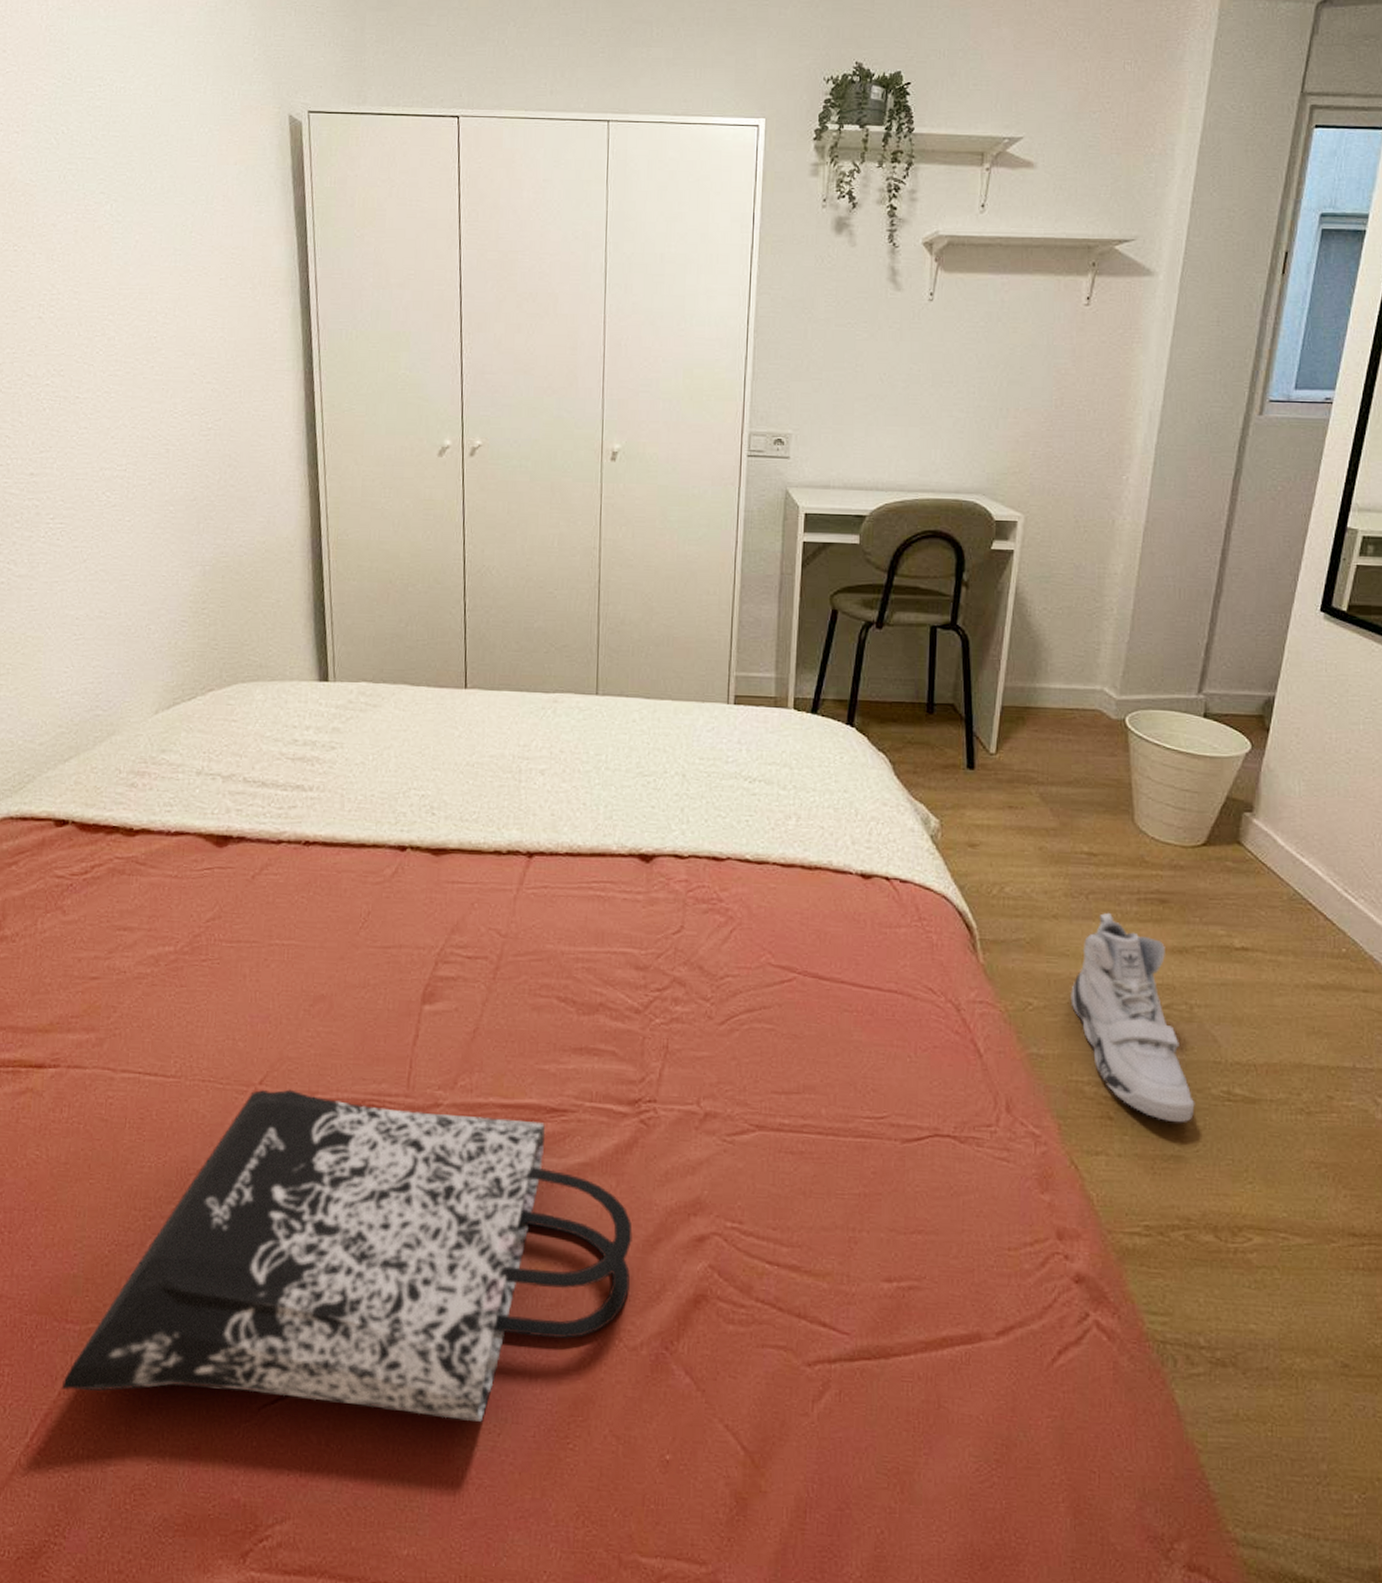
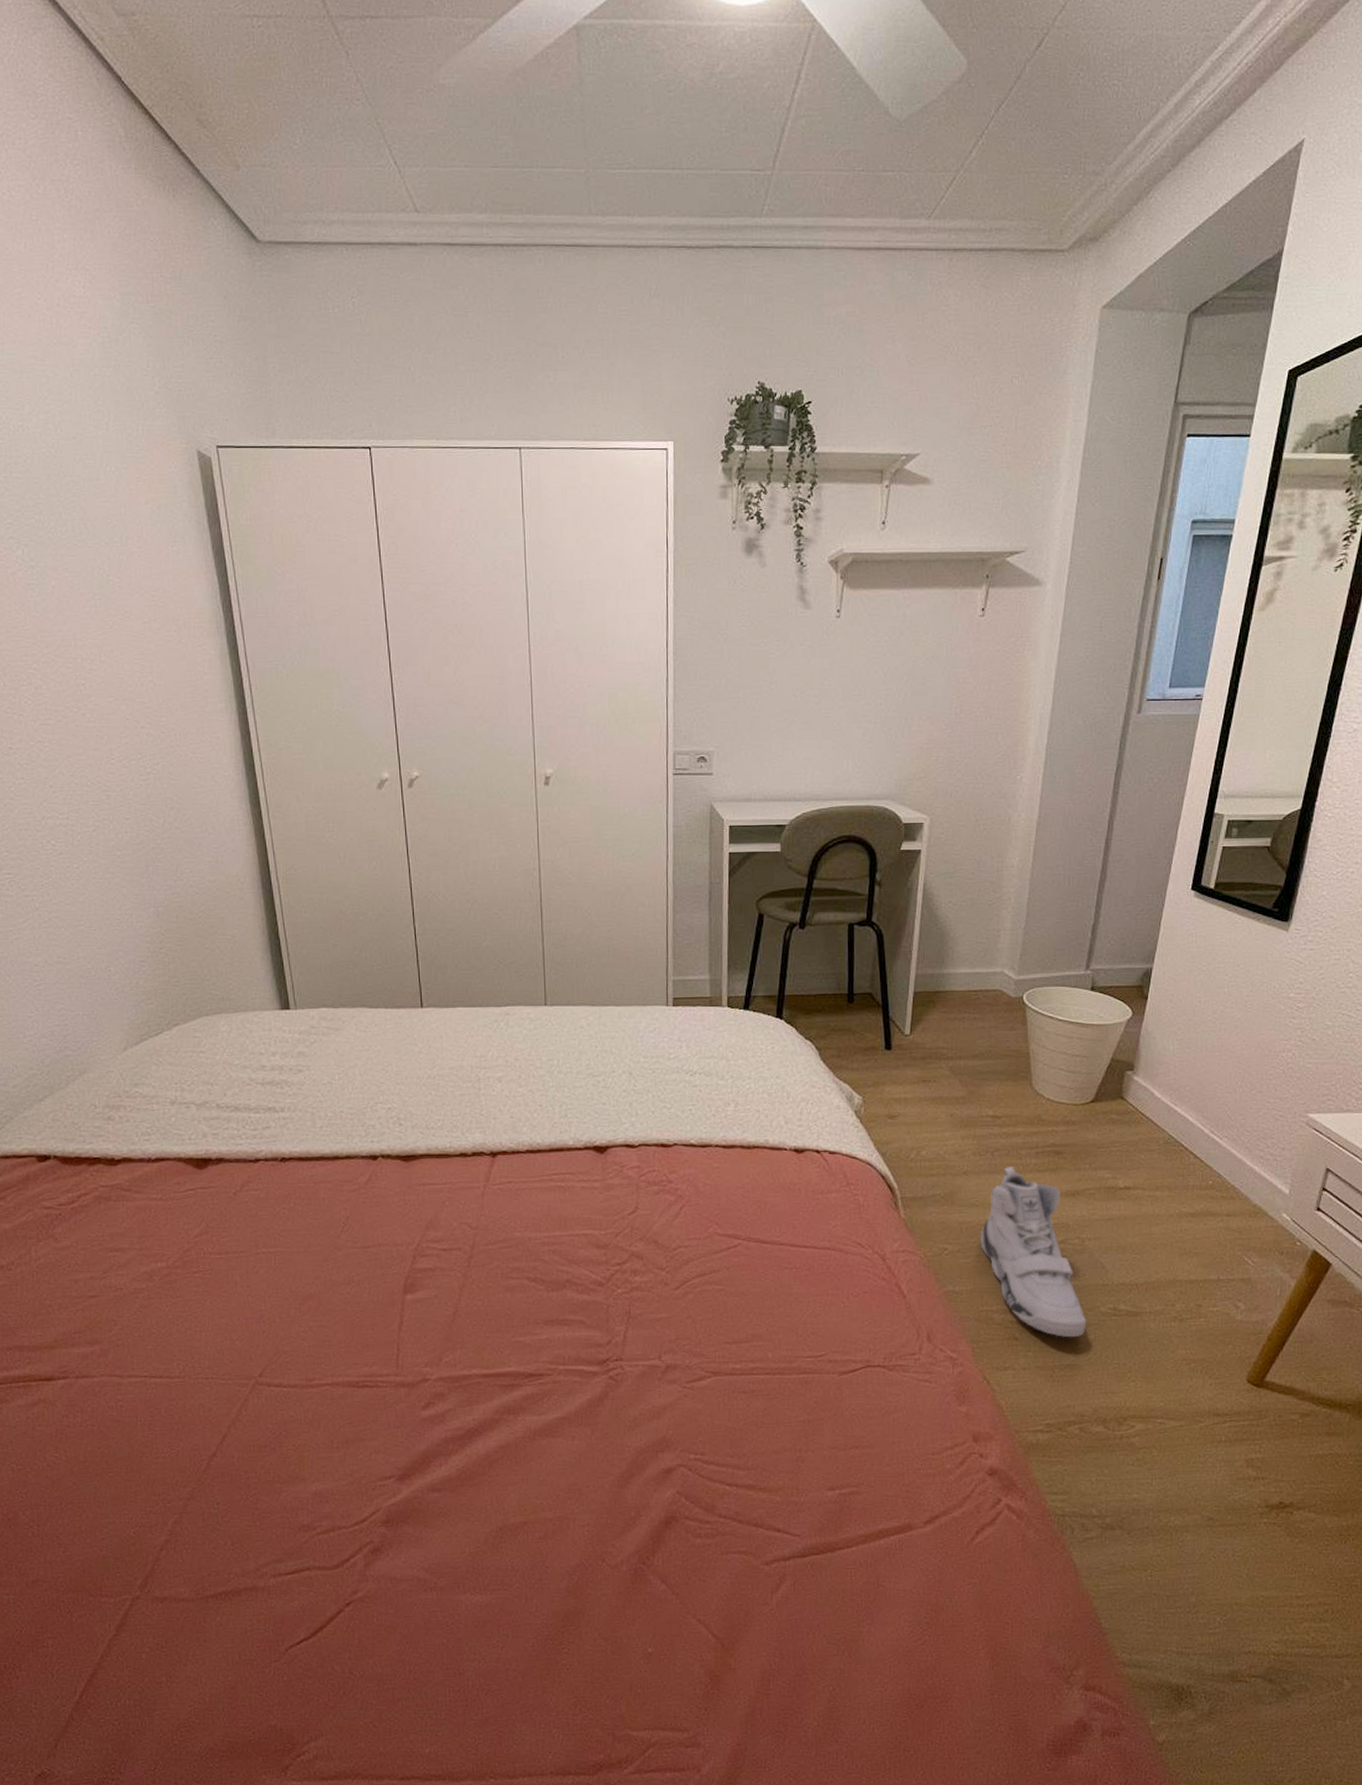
tote bag: present [61,1089,633,1422] -> none [103,1378,608,1653]

